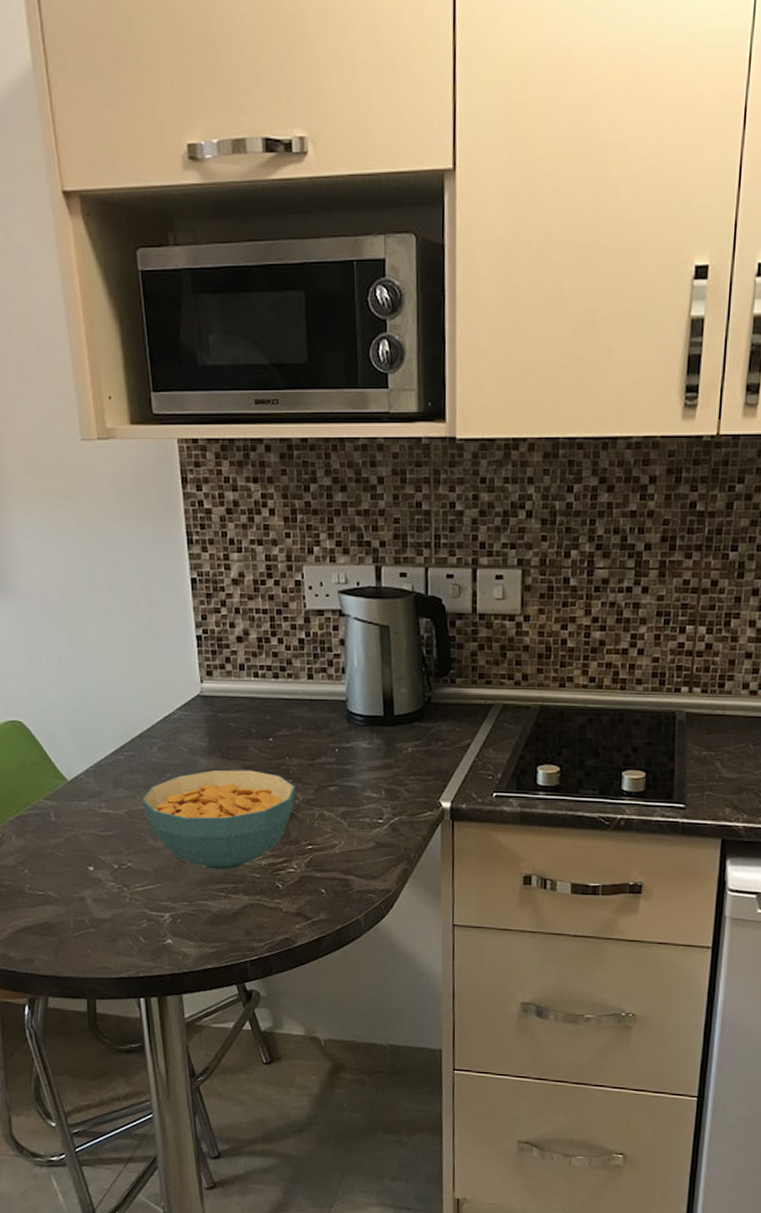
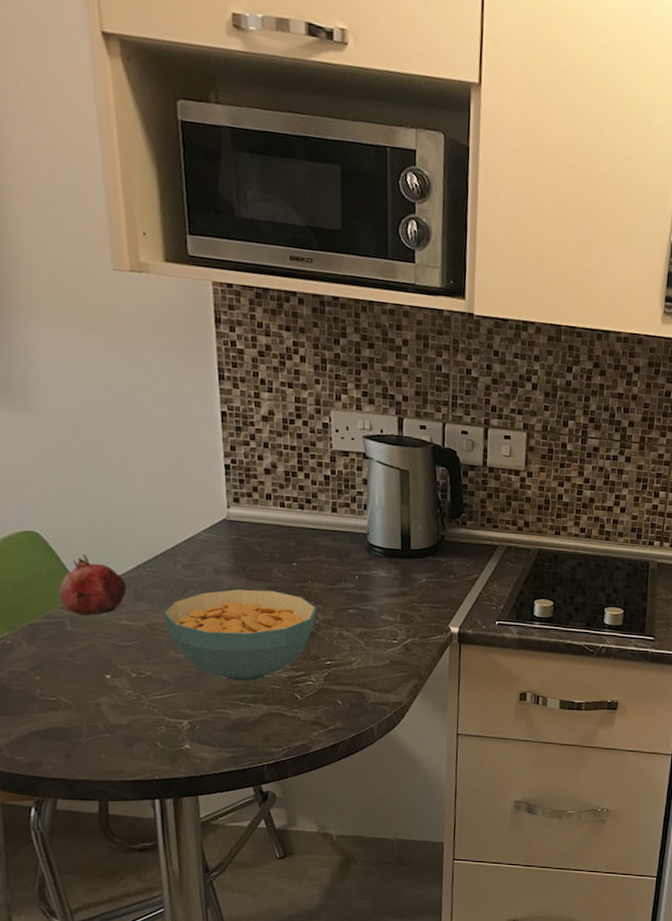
fruit: none [43,741,105,807] -> present [59,554,126,617]

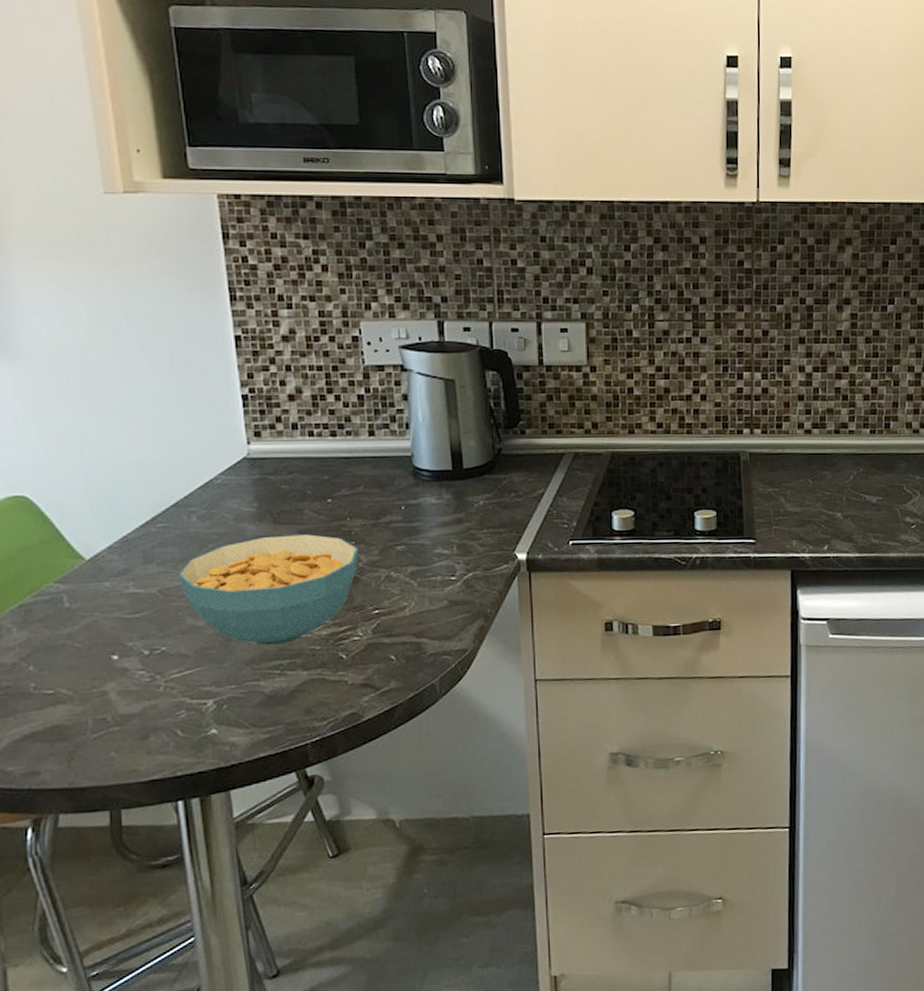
fruit: present [59,554,126,617] -> none [54,516,133,589]

